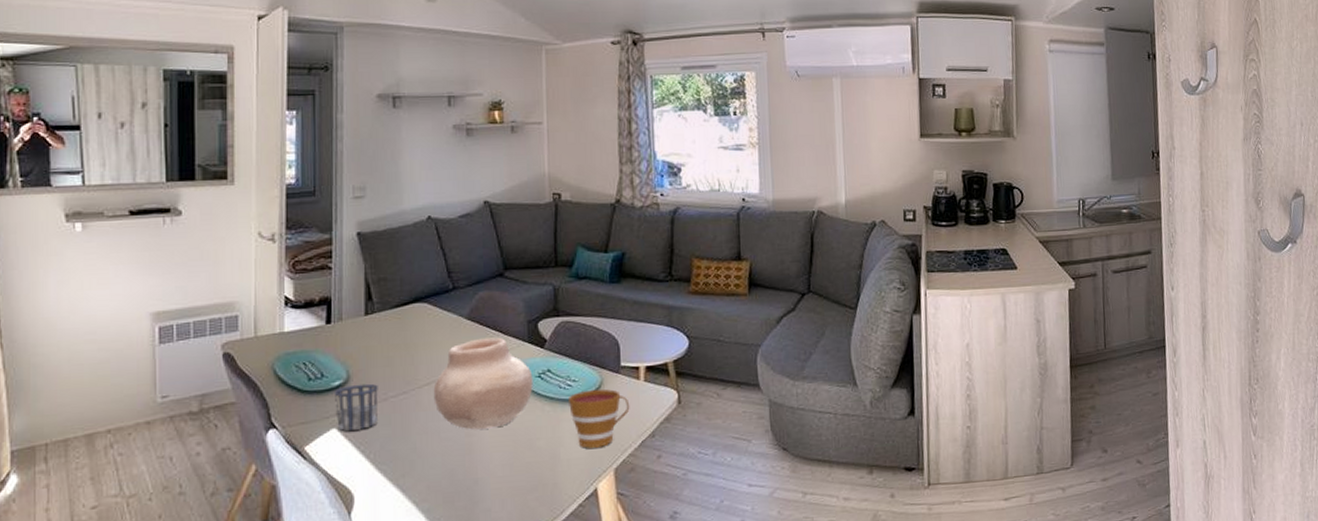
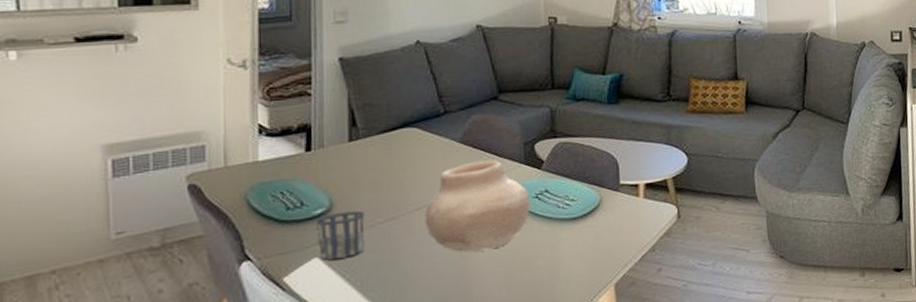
cup: present [569,389,630,448] -> none [567,207,630,265]

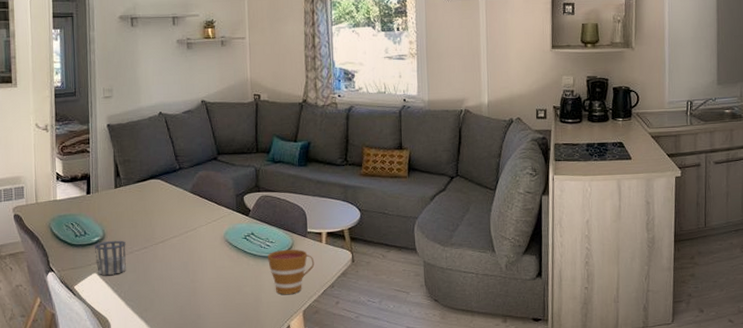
vase: present [424,160,530,253] -> none [166,207,241,277]
cup: none [567,207,630,265] -> present [268,249,315,294]

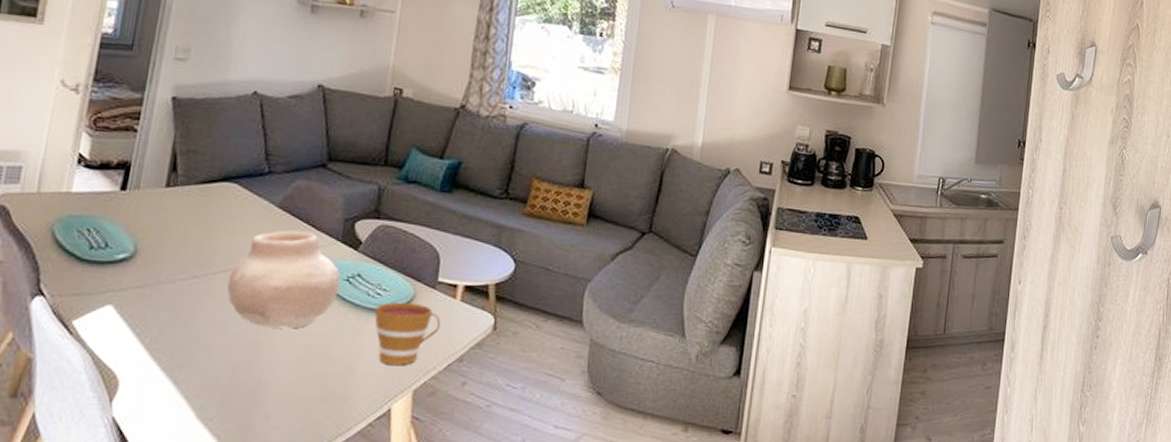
cup: present [95,240,126,275] -> none [114,260,167,310]
vase: none [166,207,241,277] -> present [227,230,341,329]

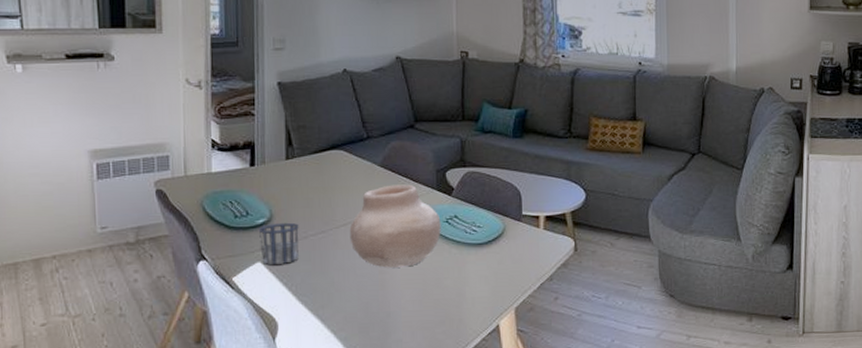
cup: none [114,260,167,310] -> present [259,222,299,264]
cup: present [374,302,441,365] -> none [474,235,530,288]

